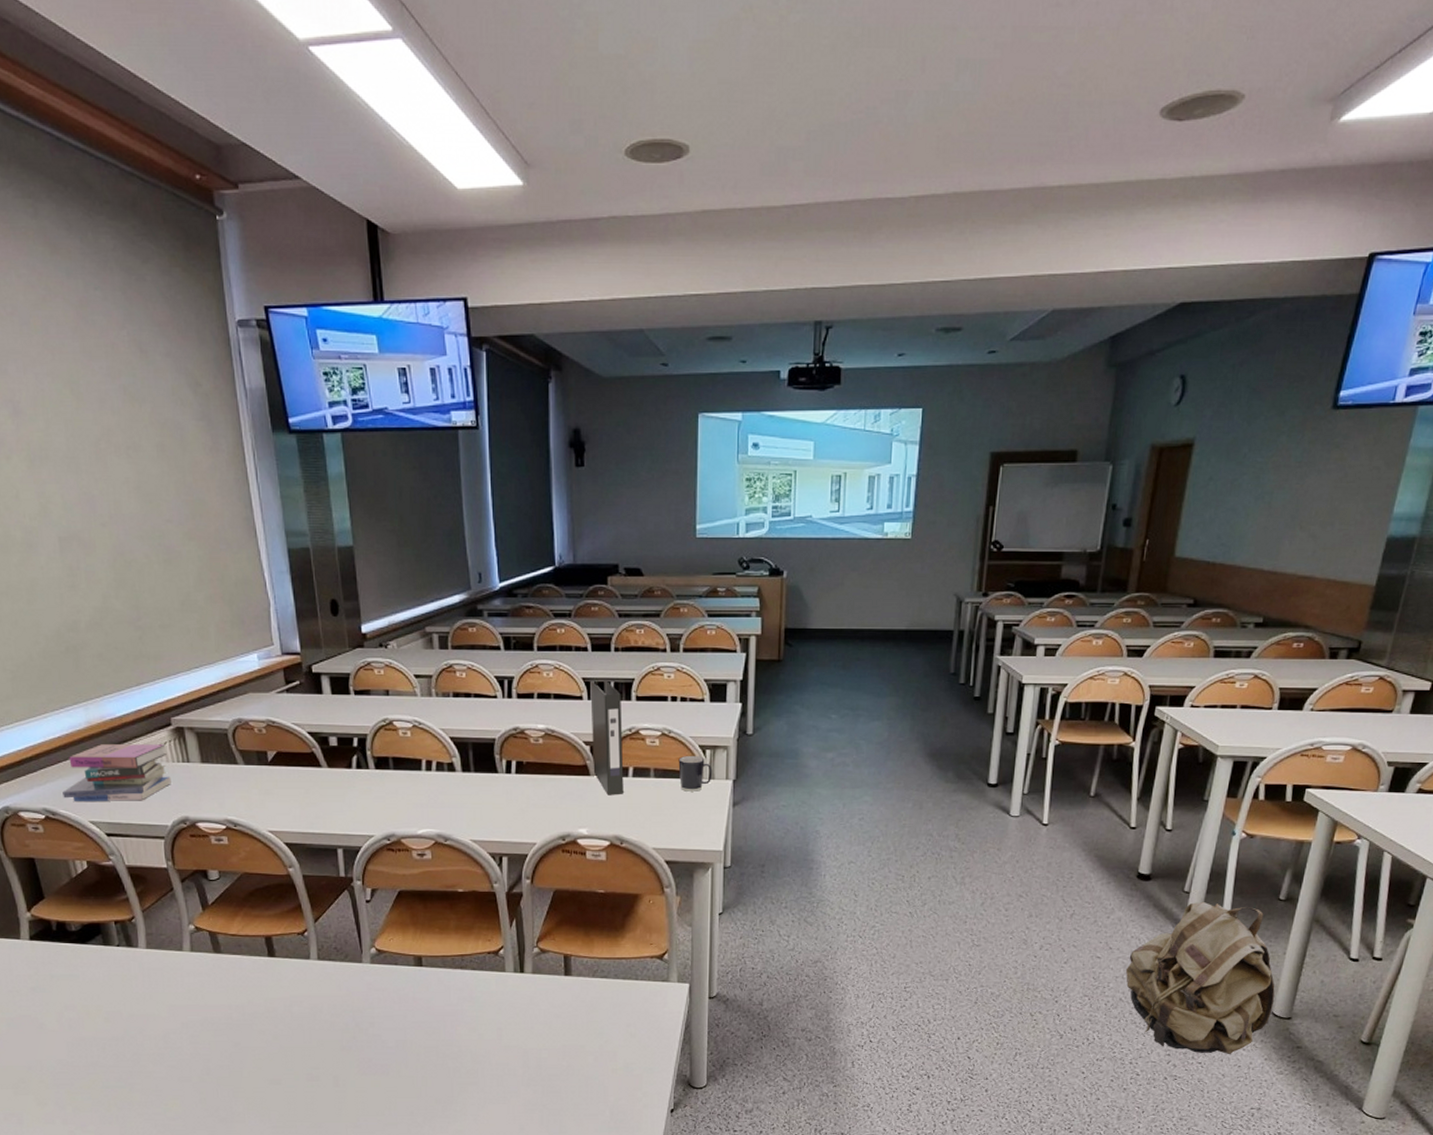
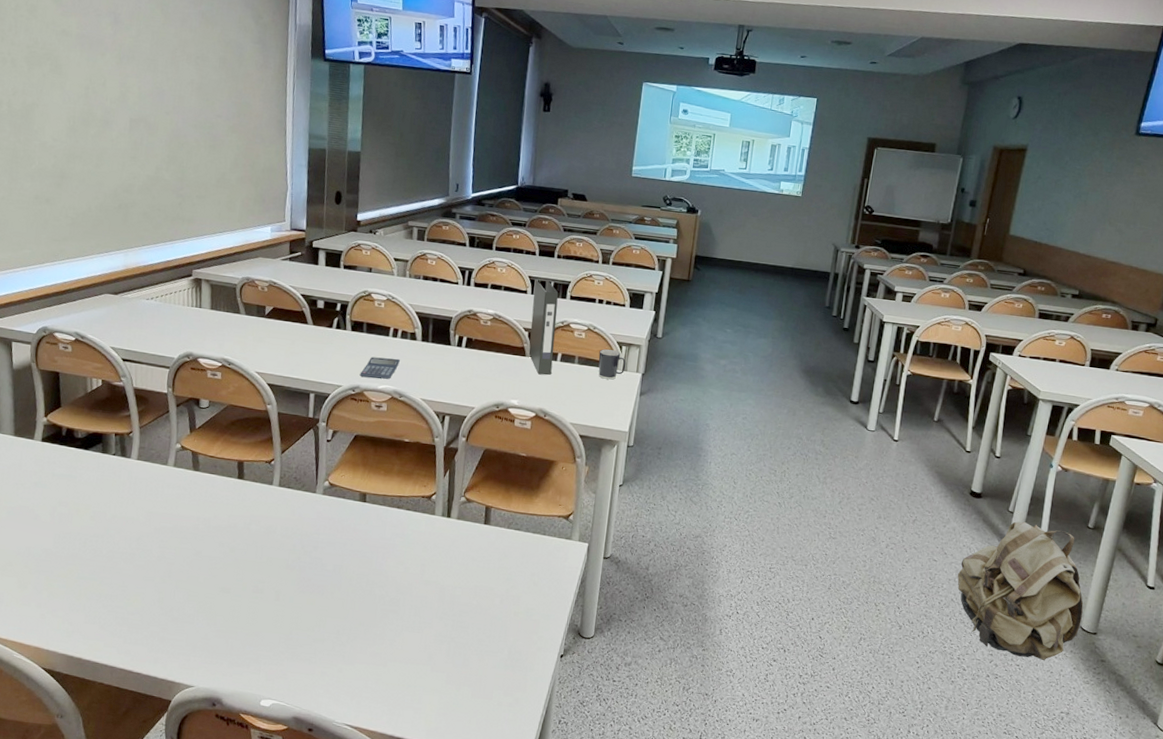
books: present [62,744,171,801] -> none [93,285,185,335]
calculator: none [393,796,439,823] -> present [359,356,400,379]

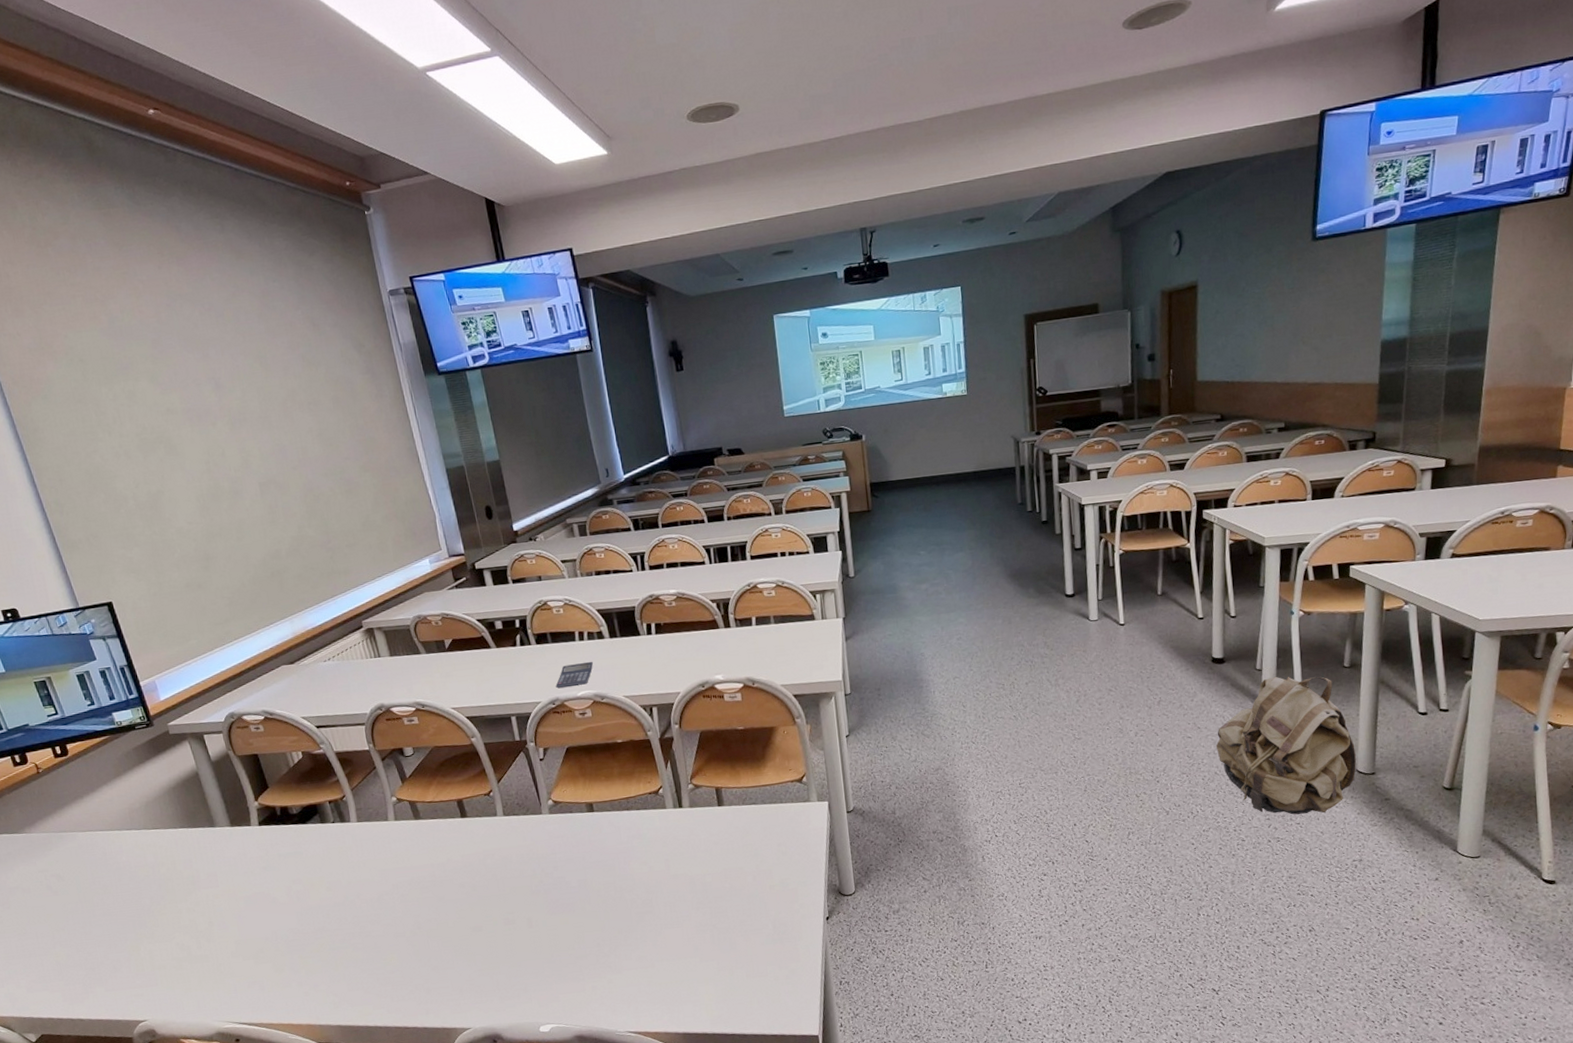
binder: present [528,279,559,376] -> none [710,544,750,644]
mug: present [598,349,626,380] -> none [793,600,825,633]

